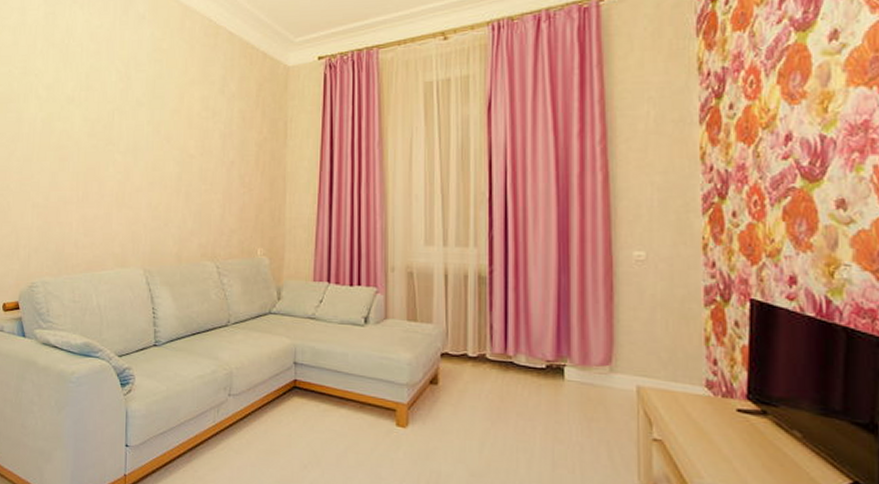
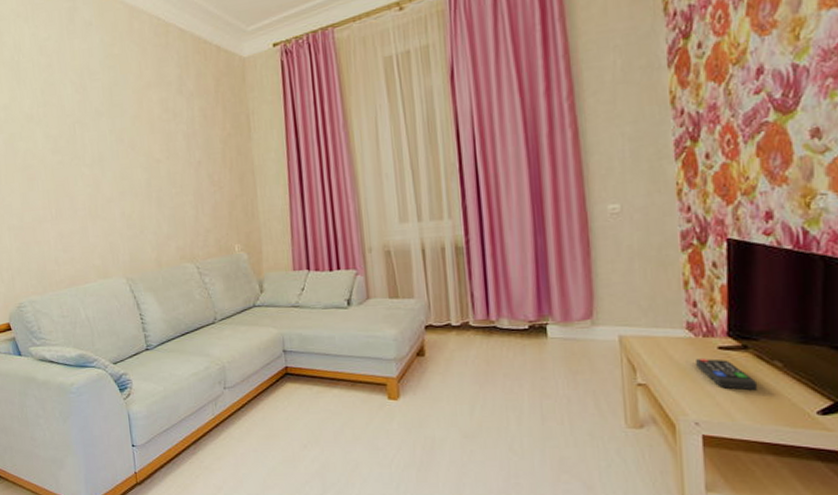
remote control: none [714,418,776,460] -> present [696,357,758,391]

